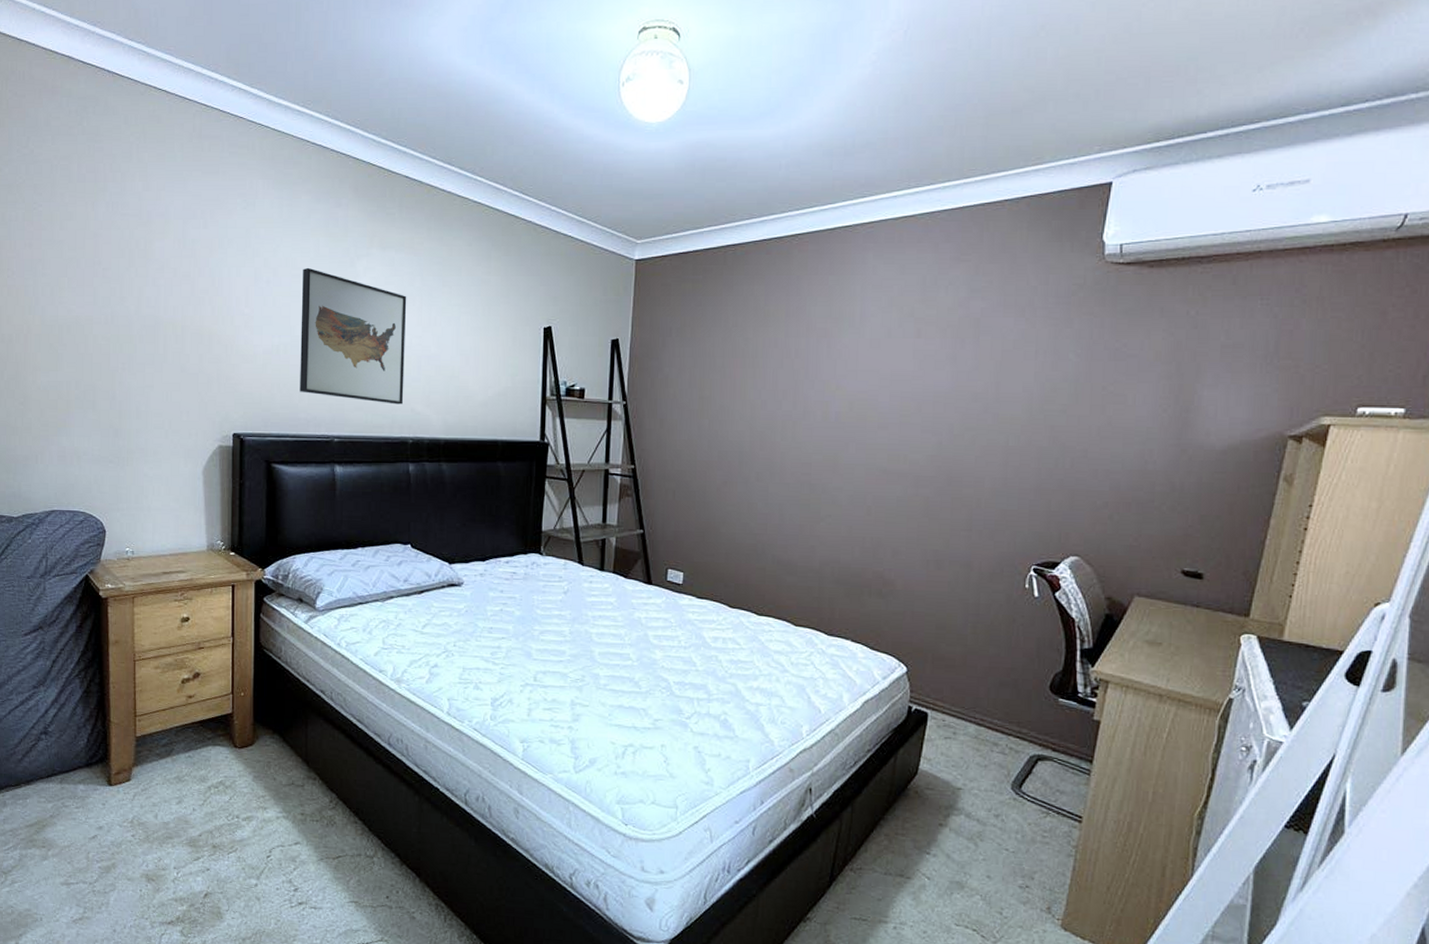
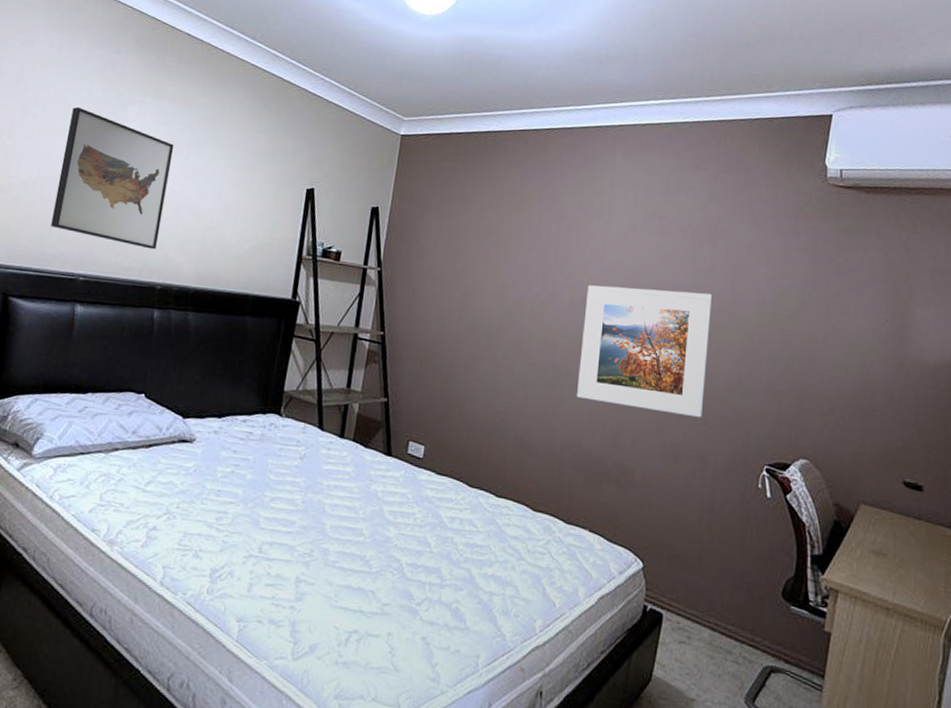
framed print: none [834,395,976,524] -> present [577,285,713,418]

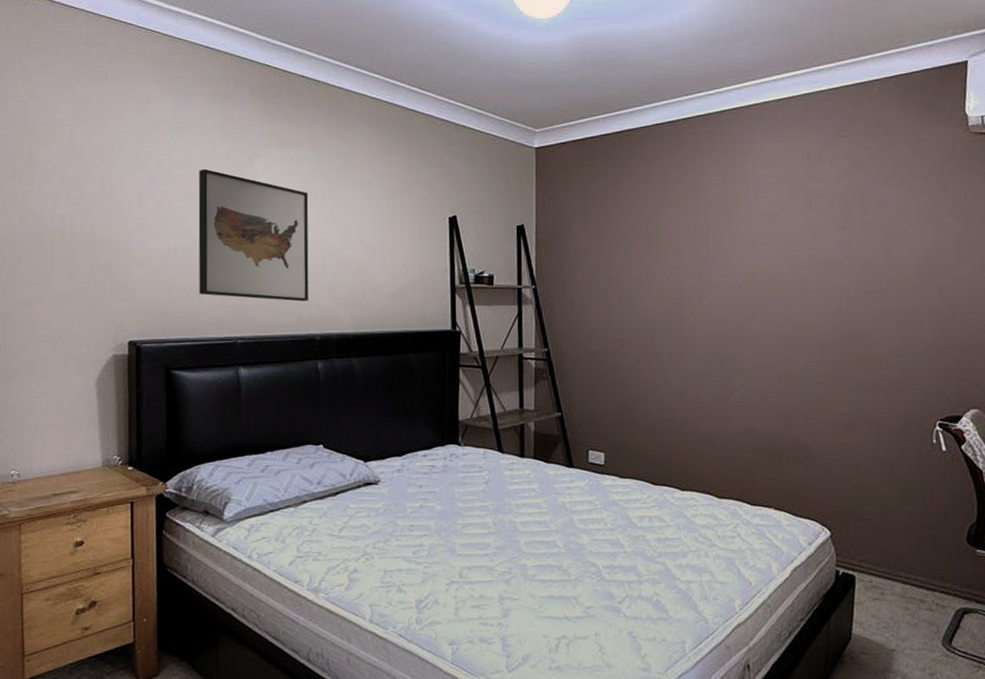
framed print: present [577,285,713,418] -> none [743,261,871,385]

